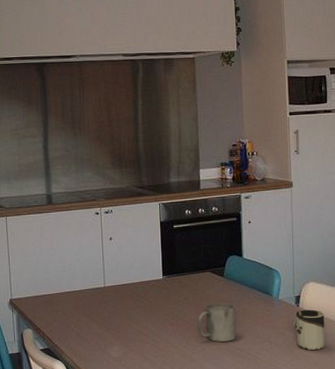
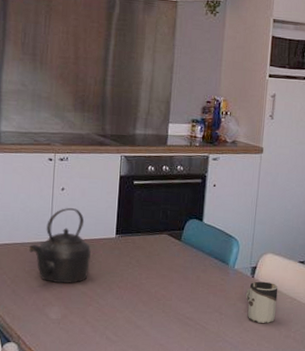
kettle: none [87,254,142,324] -> present [29,207,91,283]
mug: present [197,302,236,342] -> none [146,267,189,309]

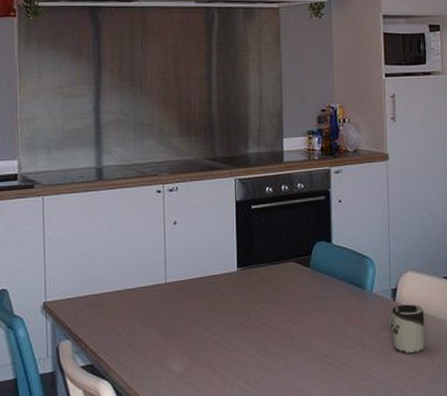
kettle: present [29,207,91,283] -> none [143,242,212,330]

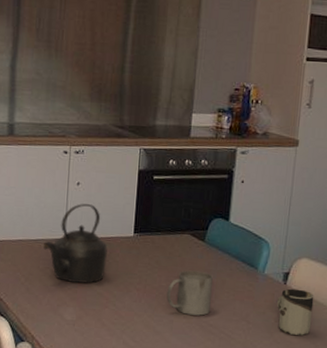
kettle: none [143,242,212,330] -> present [43,203,108,283]
mug: none [277,299,323,348] -> present [166,270,213,316]

